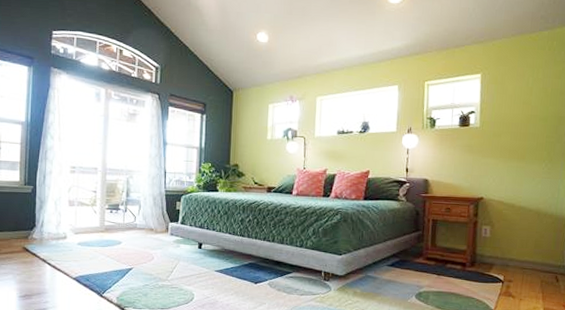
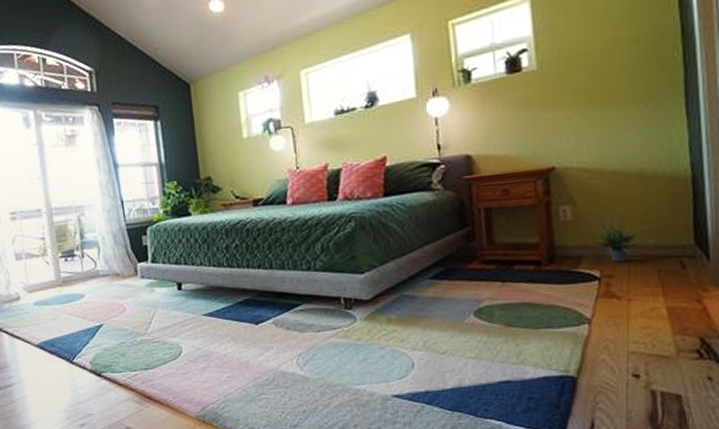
potted plant: none [496,237,541,272] -> present [583,217,653,263]

